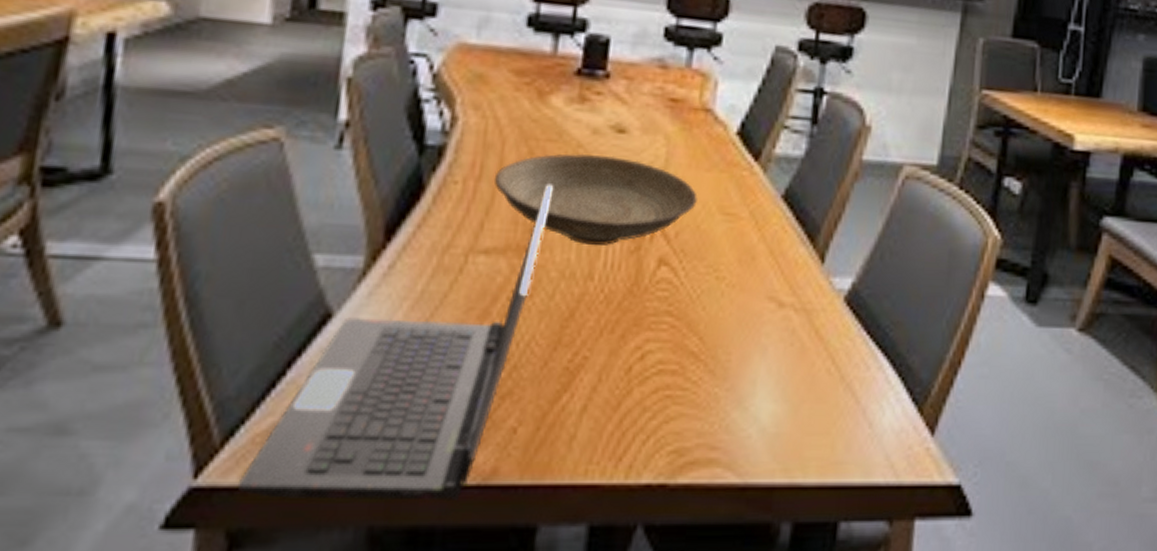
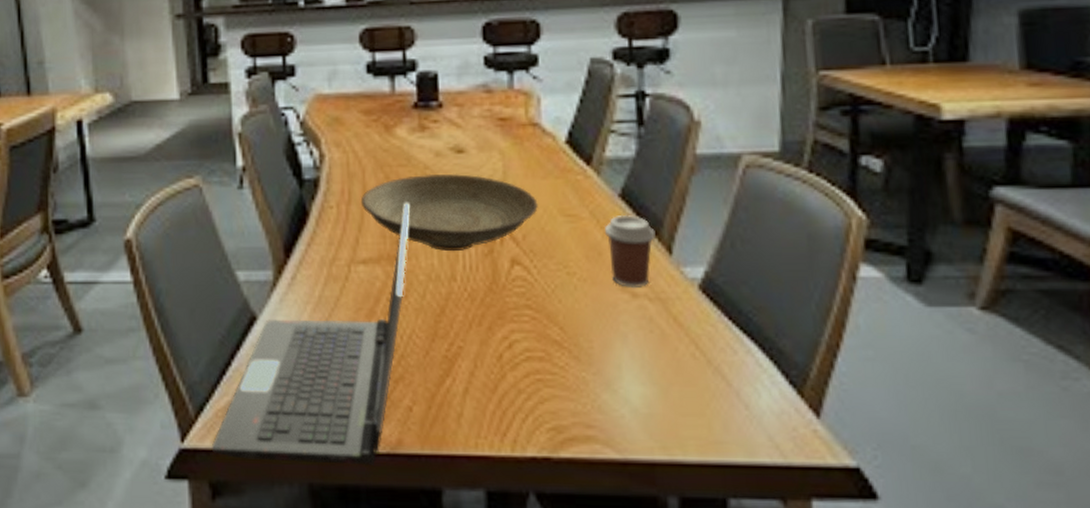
coffee cup: none [761,217,812,298] -> present [605,214,656,289]

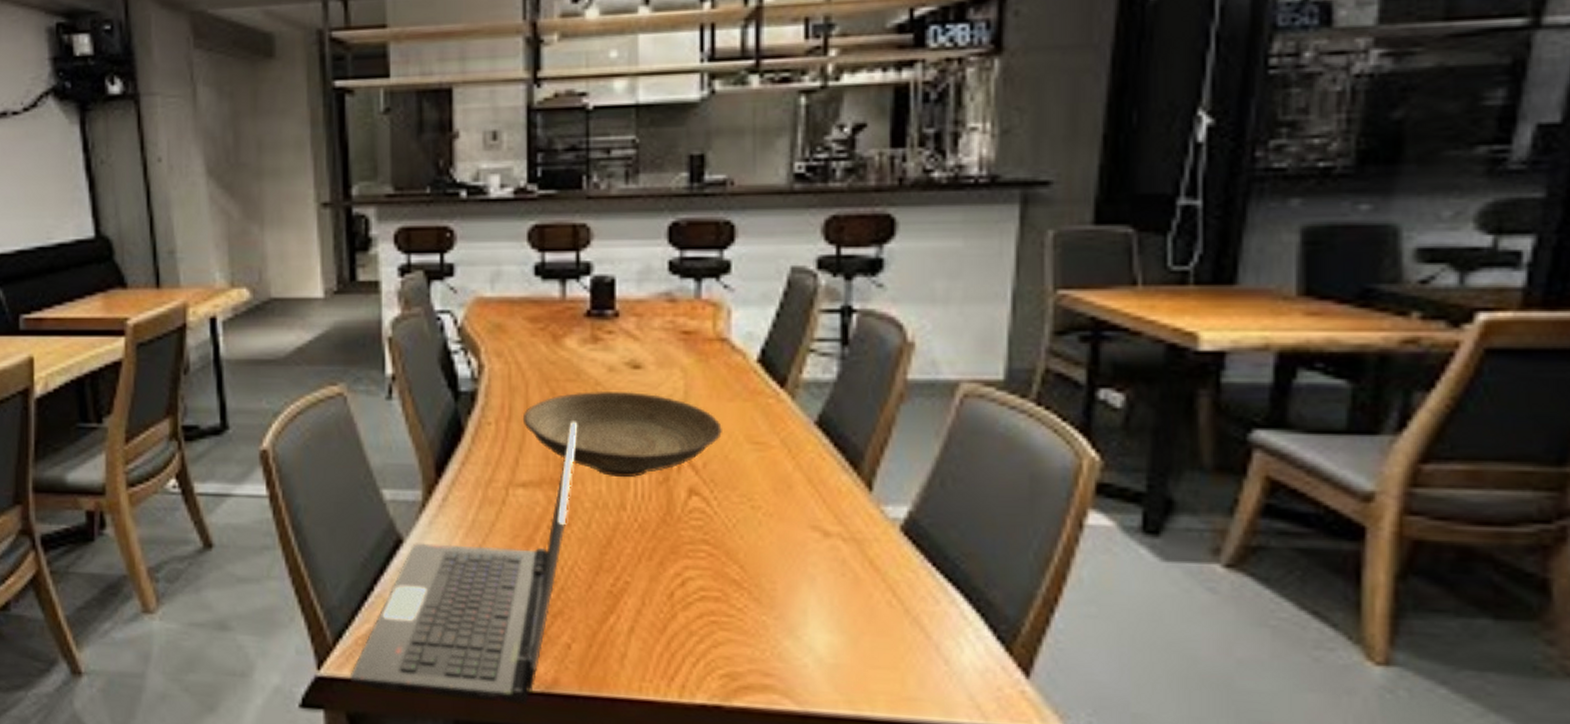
coffee cup: present [605,214,656,289] -> none [797,444,854,527]

